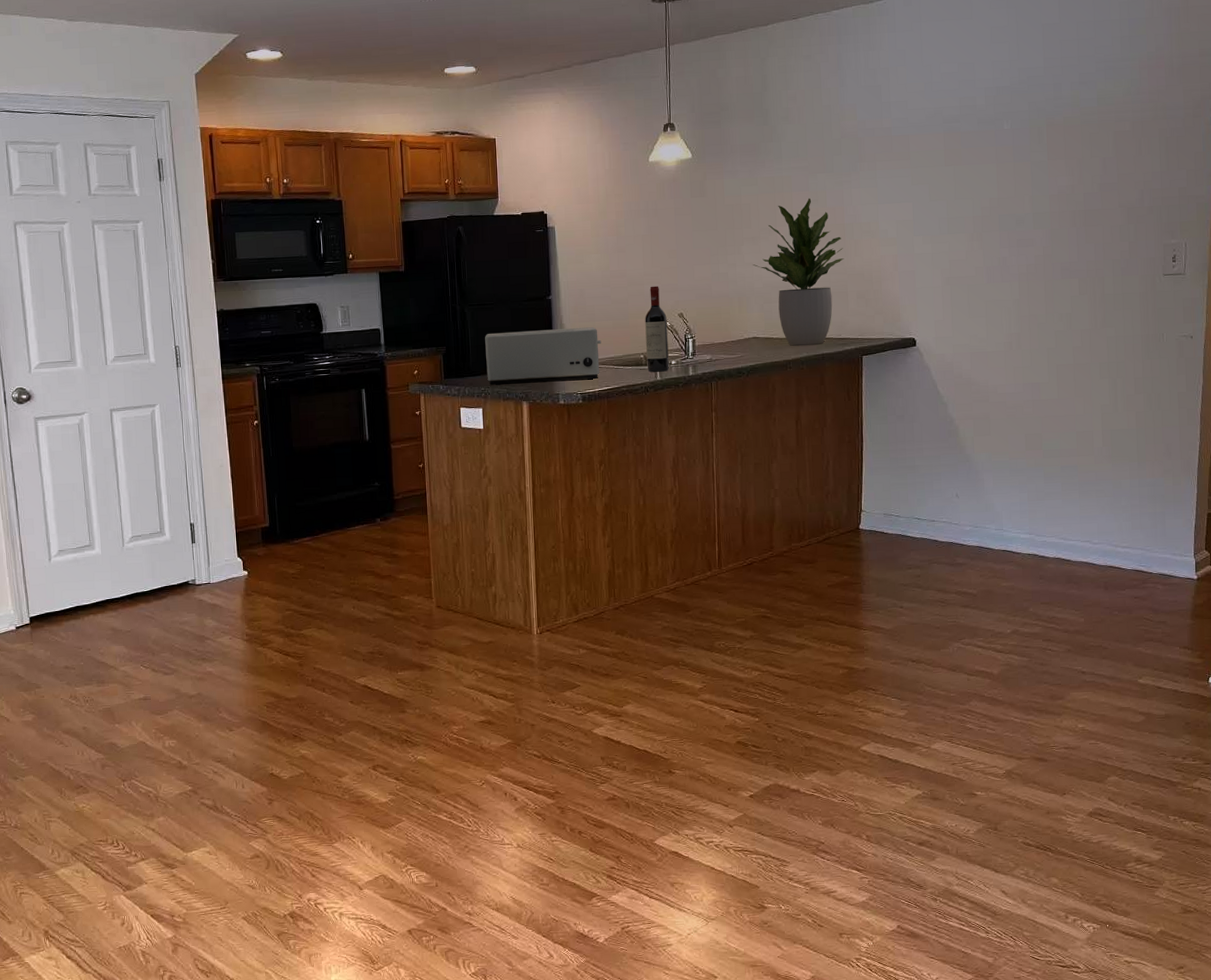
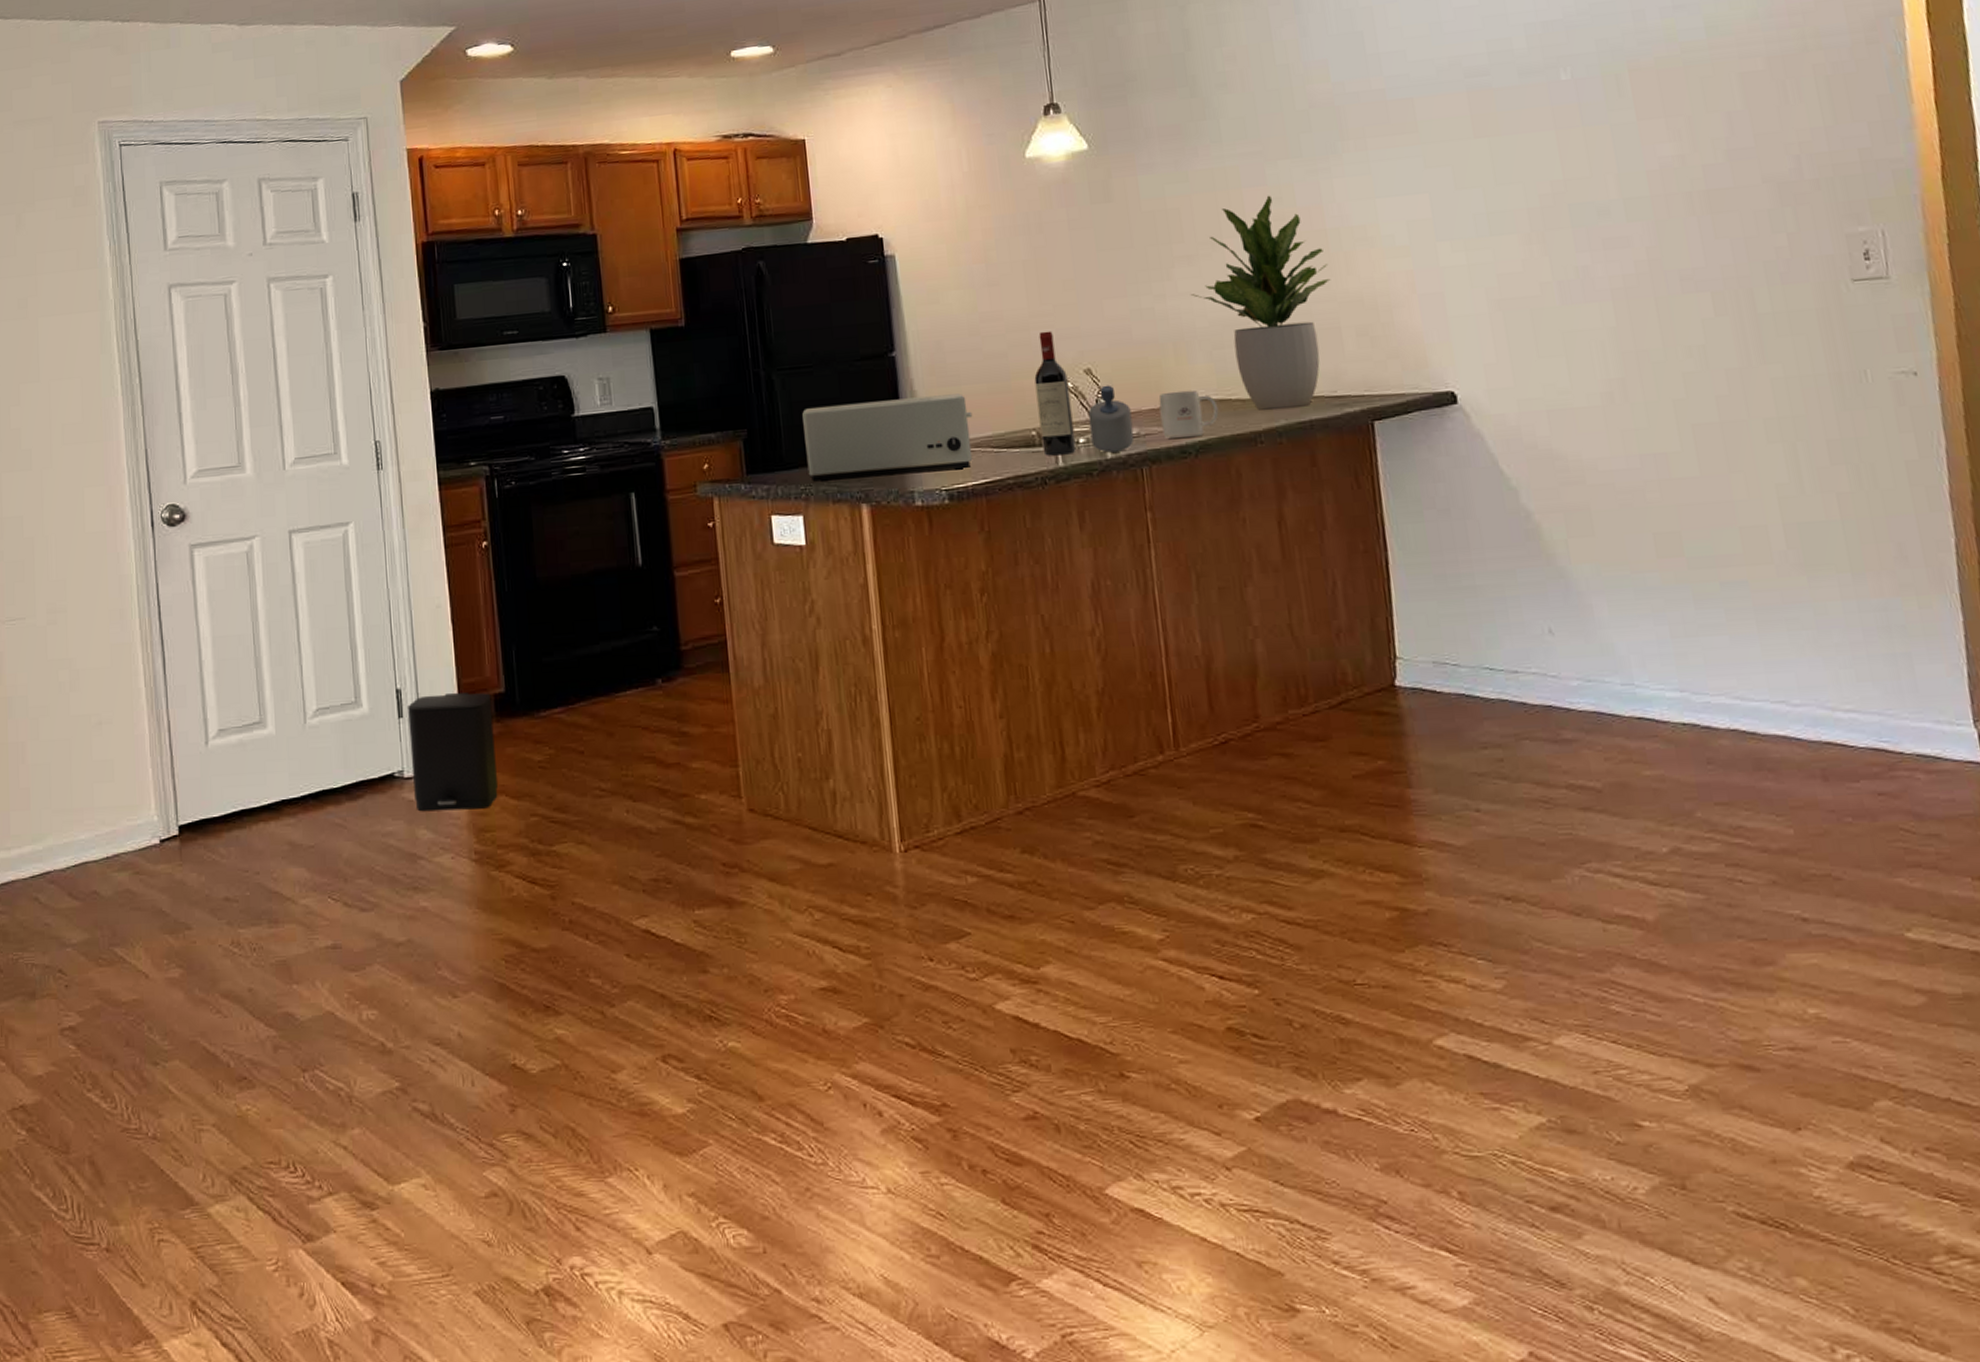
pedal bin: none [199,526,263,607] -> present [408,692,498,811]
soap dispenser: none [679,325,708,371] -> present [1088,385,1135,453]
mug: none [726,330,764,364] -> present [1158,390,1219,439]

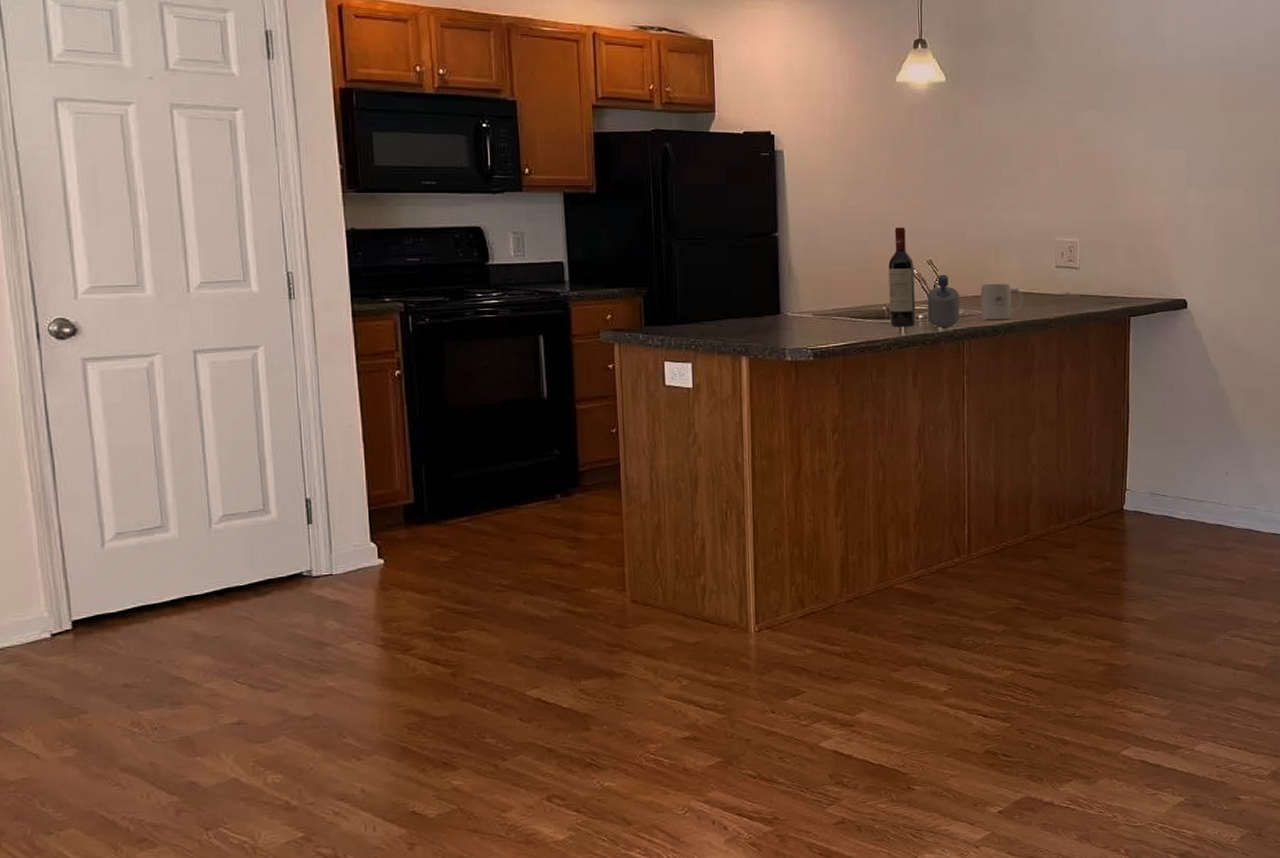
pedal bin: present [408,692,498,811] -> none [317,503,405,605]
toaster: present [802,393,973,483] -> none [696,272,837,337]
potted plant: present [1190,195,1331,411] -> none [1011,136,1113,304]

